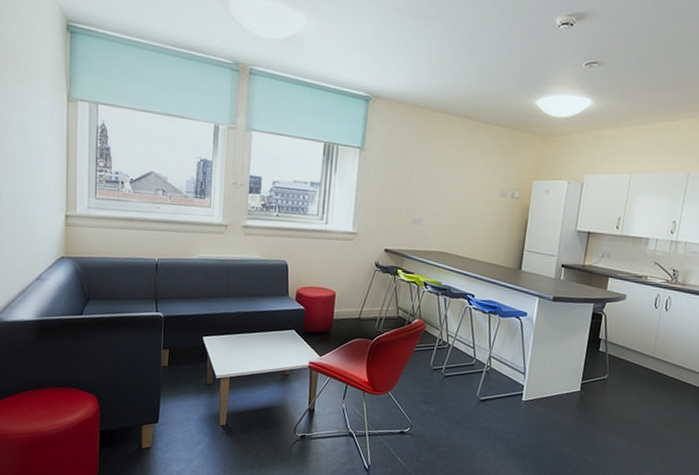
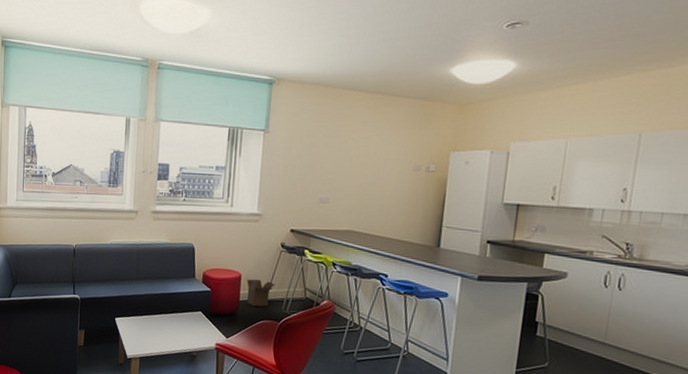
cardboard box: none [340,297,369,325] -> present [246,279,276,307]

